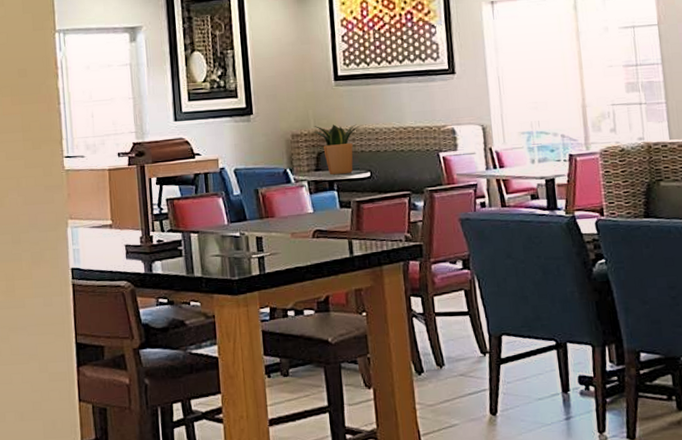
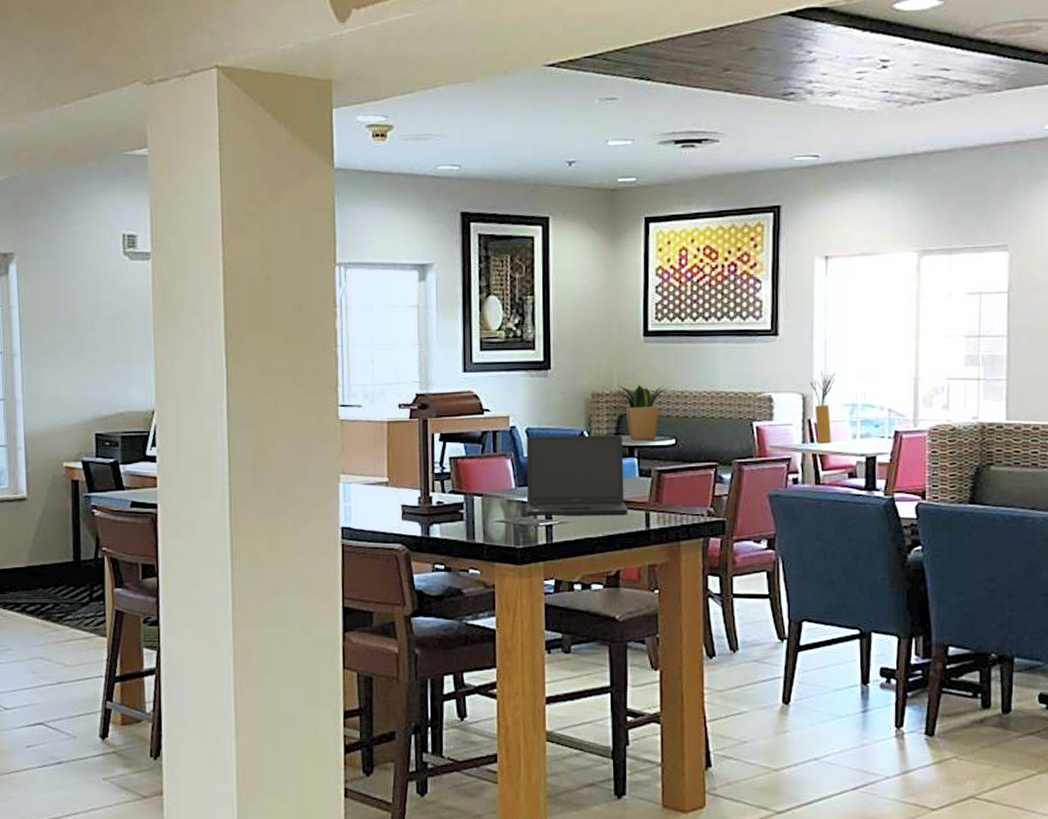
laptop: none [235,170,333,249] -> present [526,435,628,516]
vase: none [488,104,512,170] -> present [810,371,836,444]

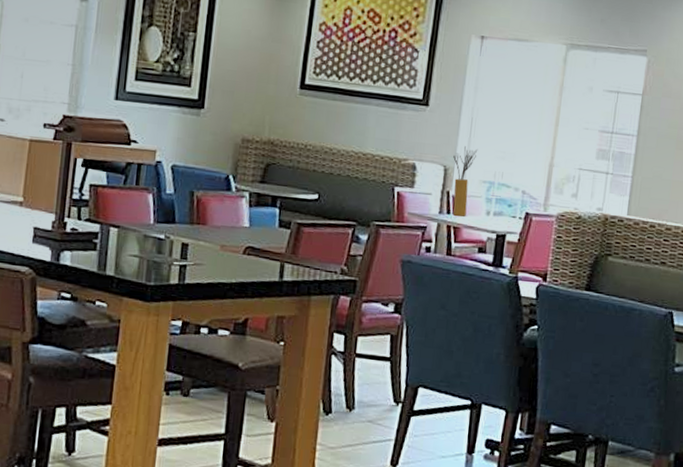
laptop: present [526,435,628,516] -> none [162,173,268,263]
potted plant: present [615,385,670,441] -> none [265,134,319,193]

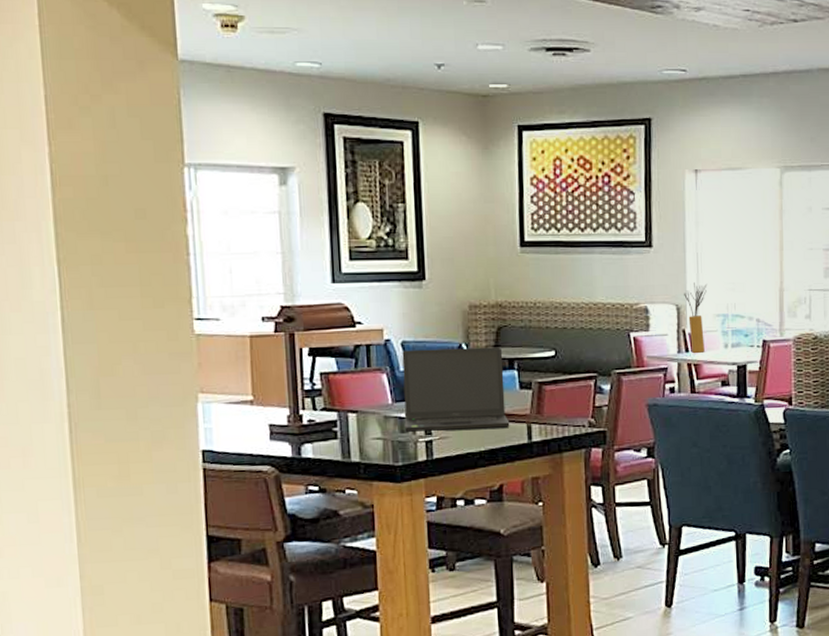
laptop: none [162,173,268,263] -> present [402,347,510,432]

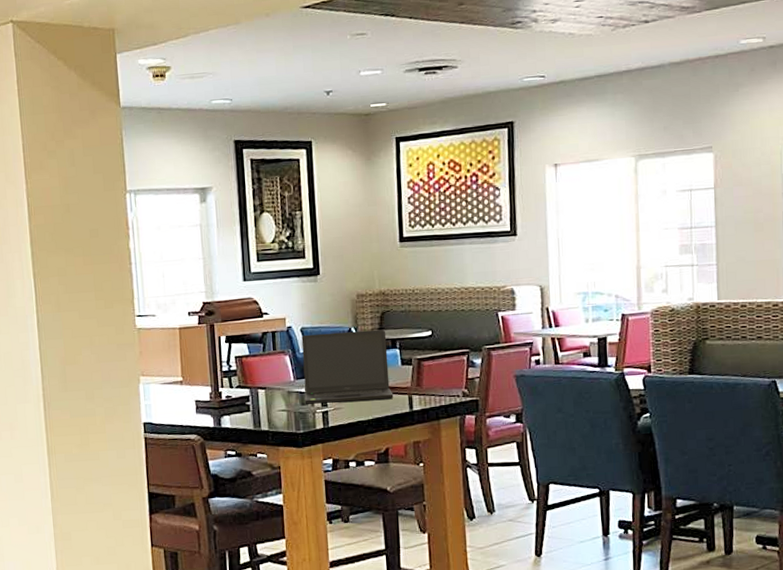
vase: present [684,282,708,354] -> none [547,265,569,329]

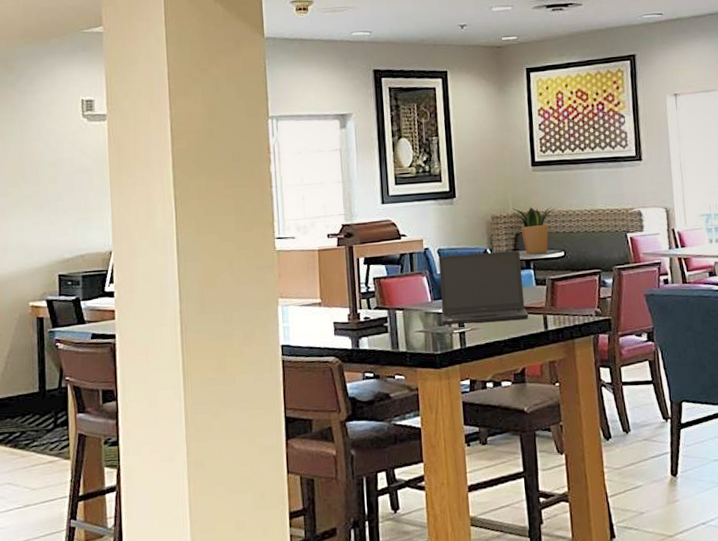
potted plant: none [377,284,425,334] -> present [511,207,556,255]

